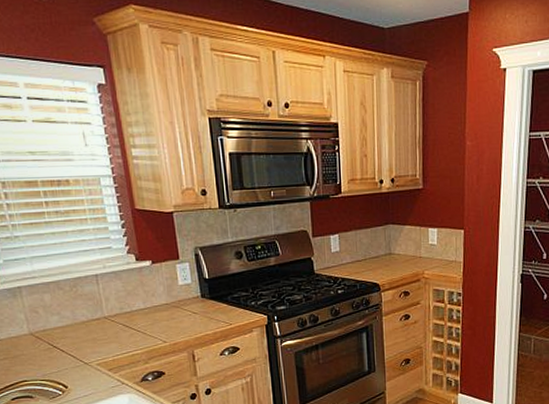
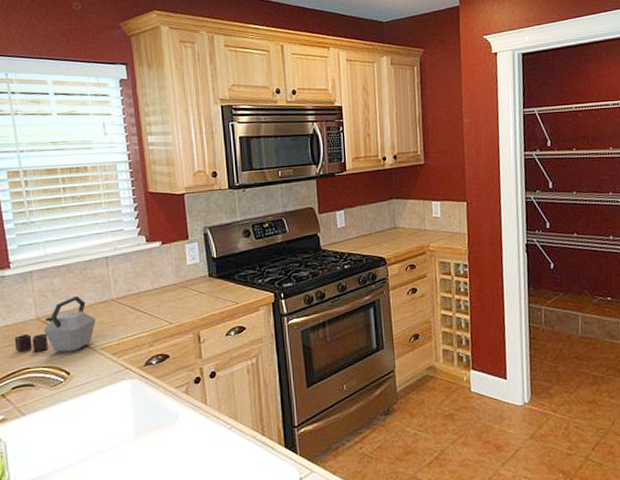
kettle: none [9,312,90,368] -> present [14,295,96,353]

